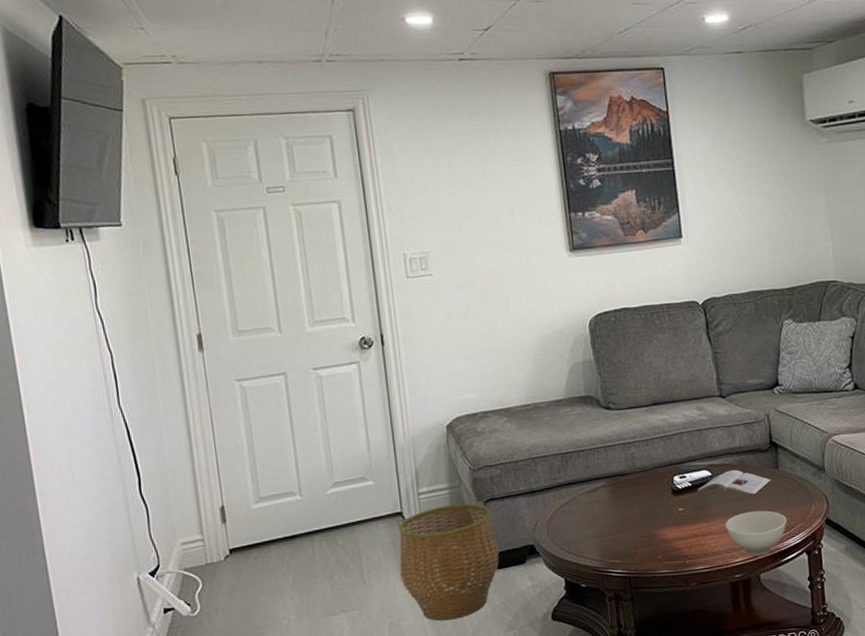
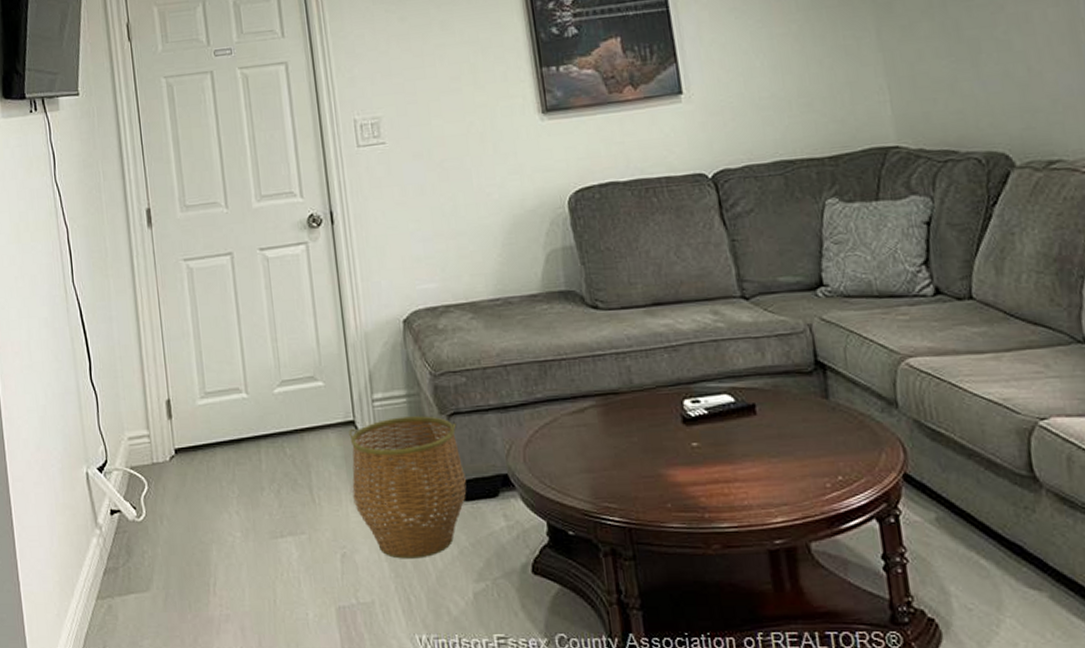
magazine: present [697,469,771,496] -> none [715,396,820,434]
bowl: present [724,510,787,557] -> none [756,454,846,518]

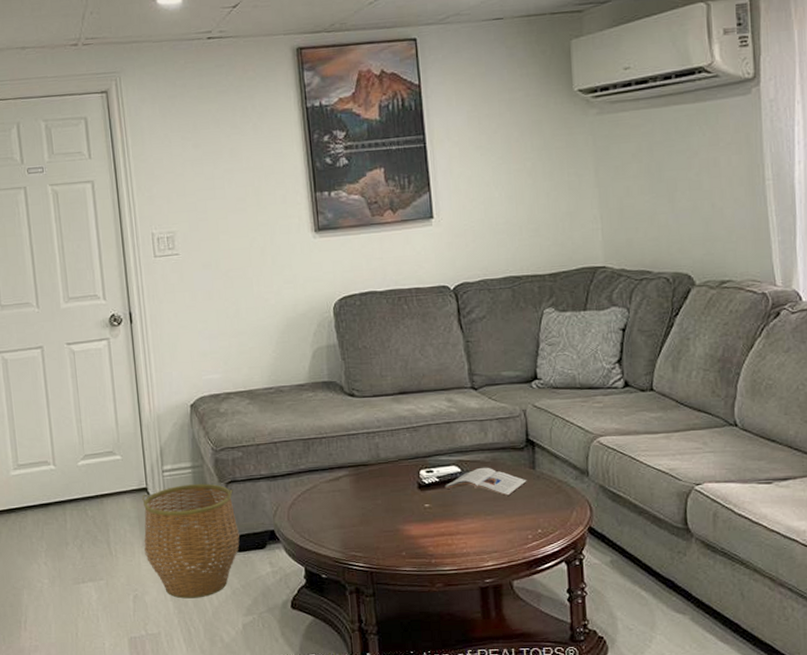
magazine: none [715,396,820,434] -> present [445,467,527,497]

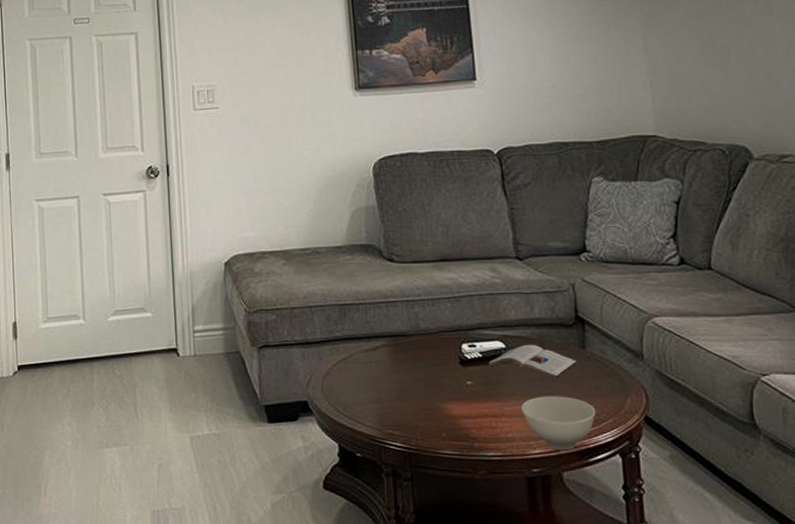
basket: present [142,483,240,599] -> none [171,347,271,471]
bowl: none [474,513,544,562] -> present [520,396,596,451]

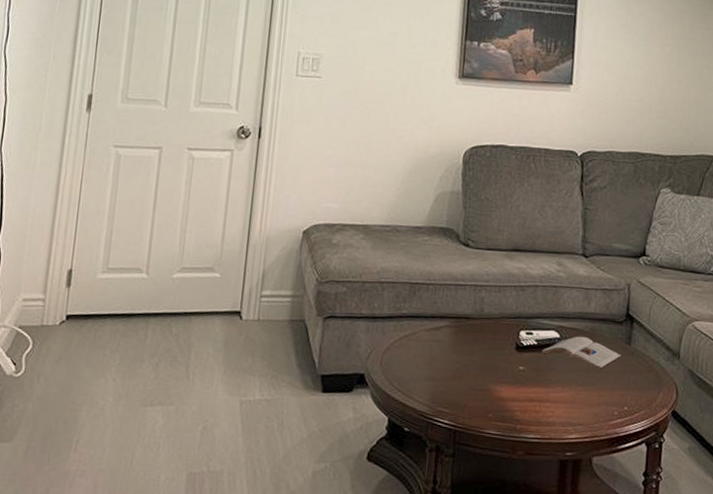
bowl: present [520,396,596,451] -> none [564,385,631,438]

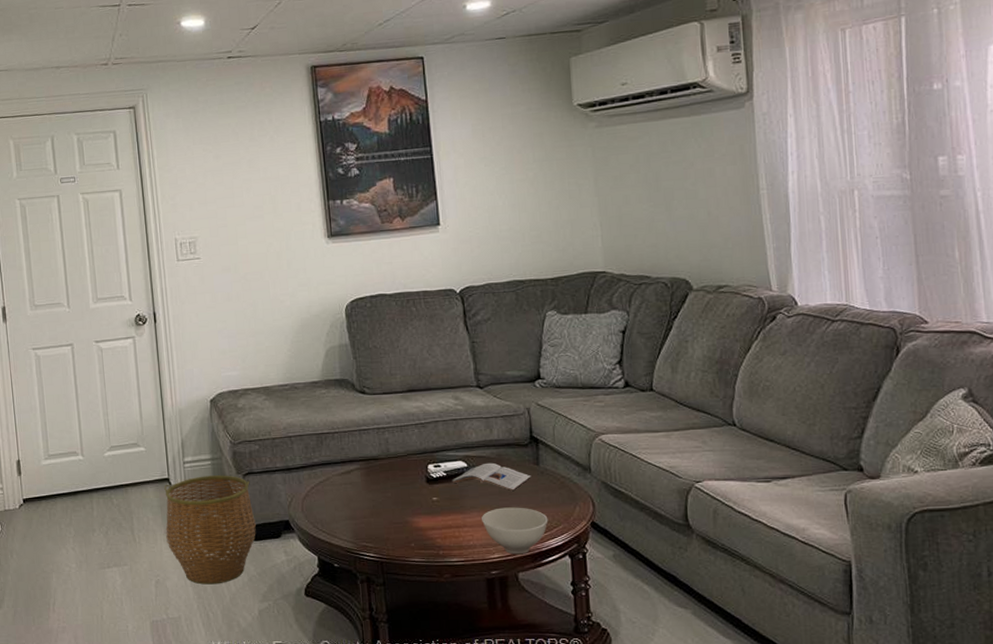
basket: none [224,313,330,438] -> present [164,475,256,585]
bowl: none [564,385,631,438] -> present [480,507,548,555]

